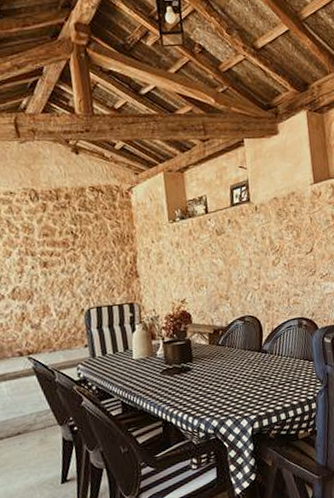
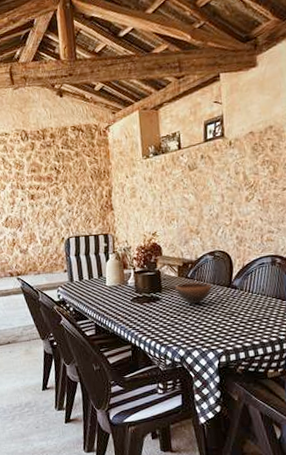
bowl: none [207,348,243,373] -> present [175,282,212,305]

